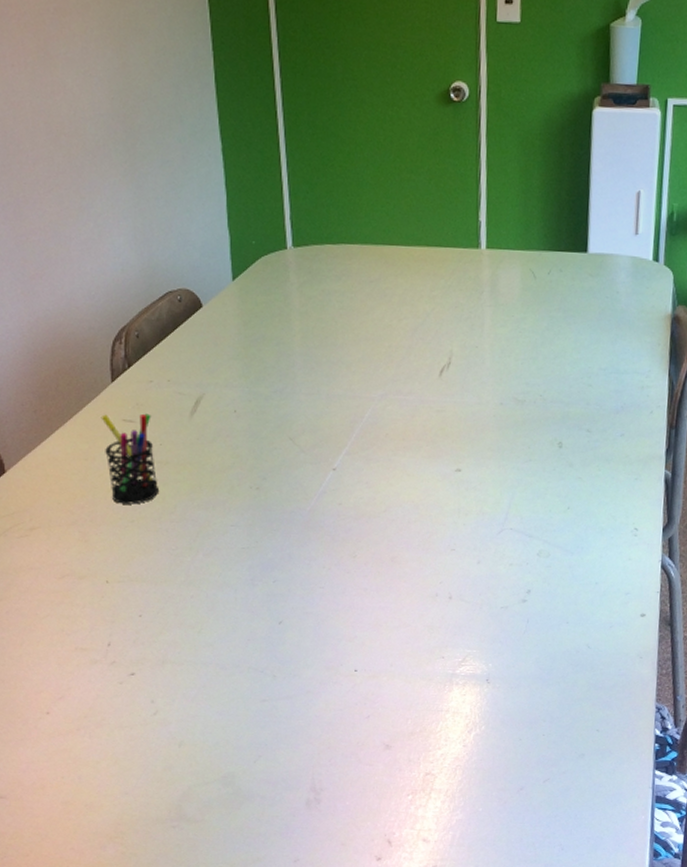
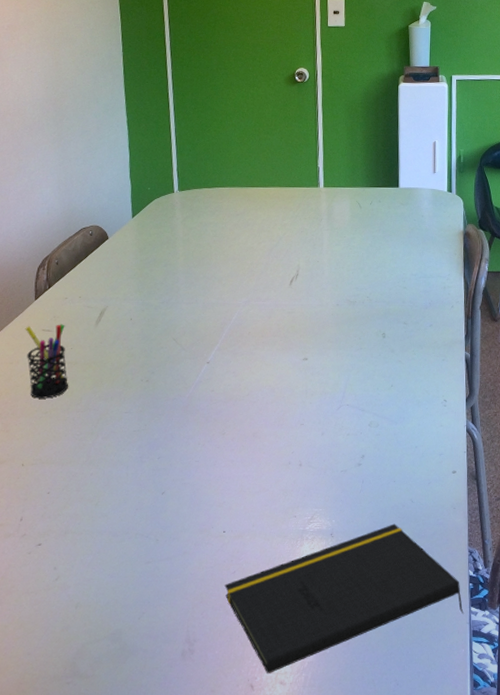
notepad: none [356,671,646,830] -> present [224,524,464,675]

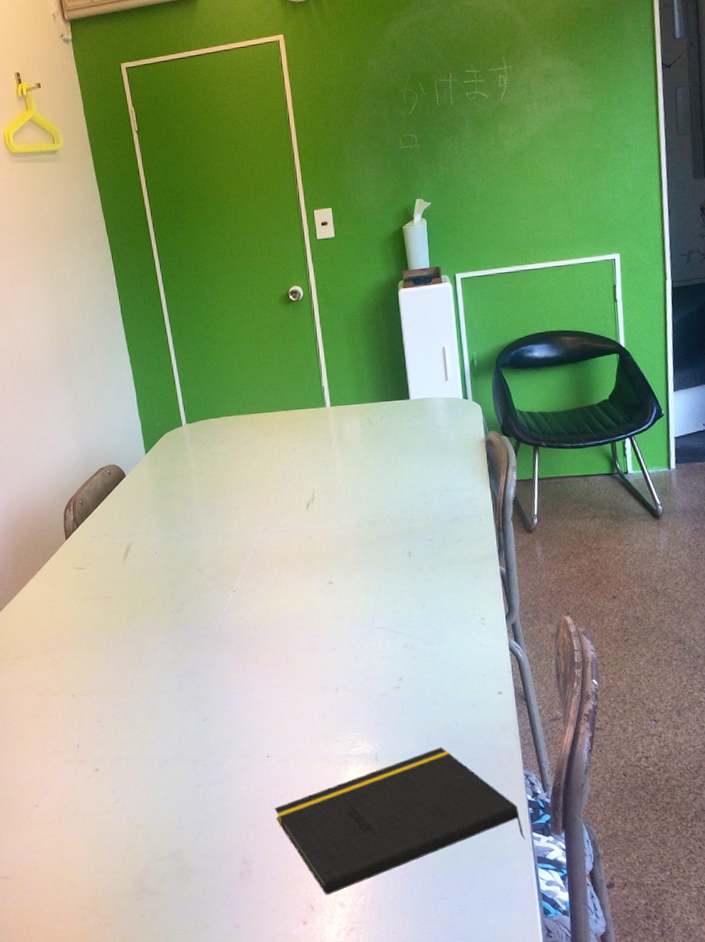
pen holder: present [25,324,69,399] -> none [60,561,106,633]

